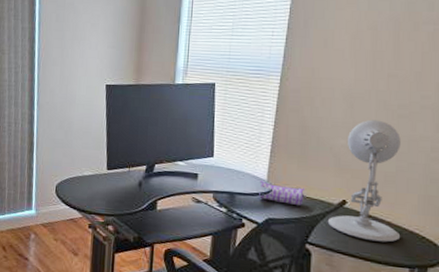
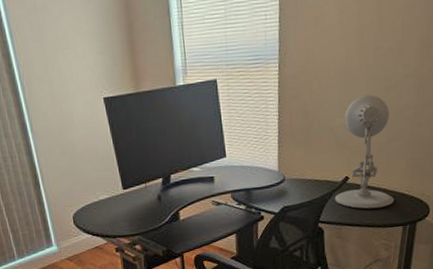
pencil case: present [259,181,304,206] -> none [272,172,312,190]

